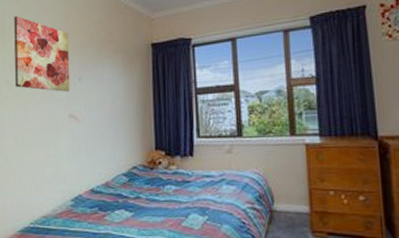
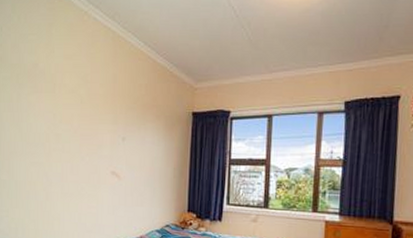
wall art: present [14,16,70,92] -> none [63,73,116,150]

